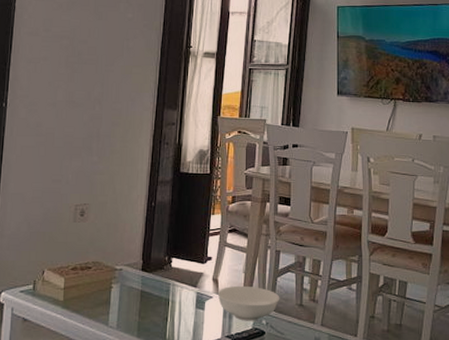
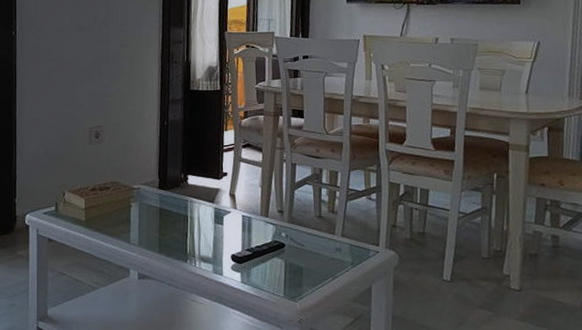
bowl: present [217,285,280,321] -> none [235,199,298,234]

